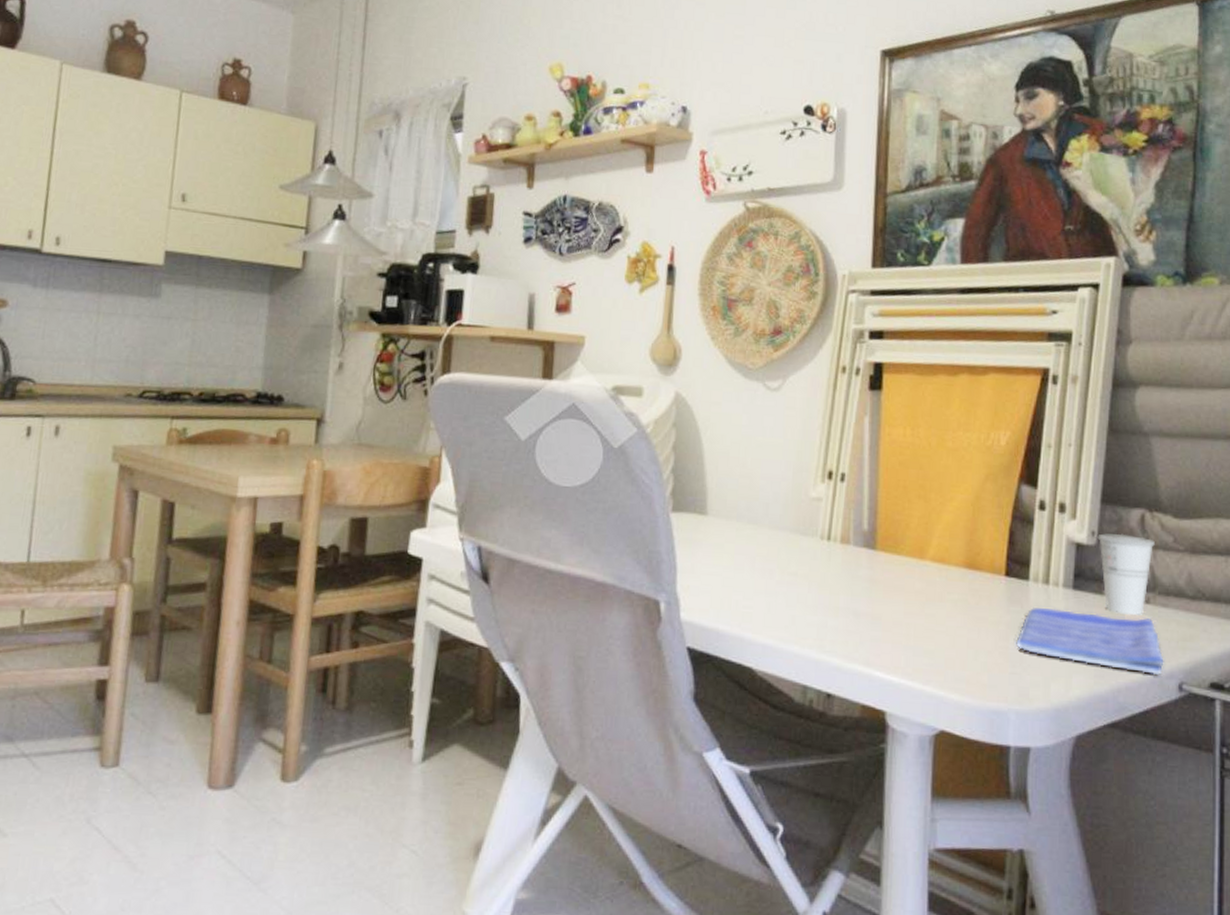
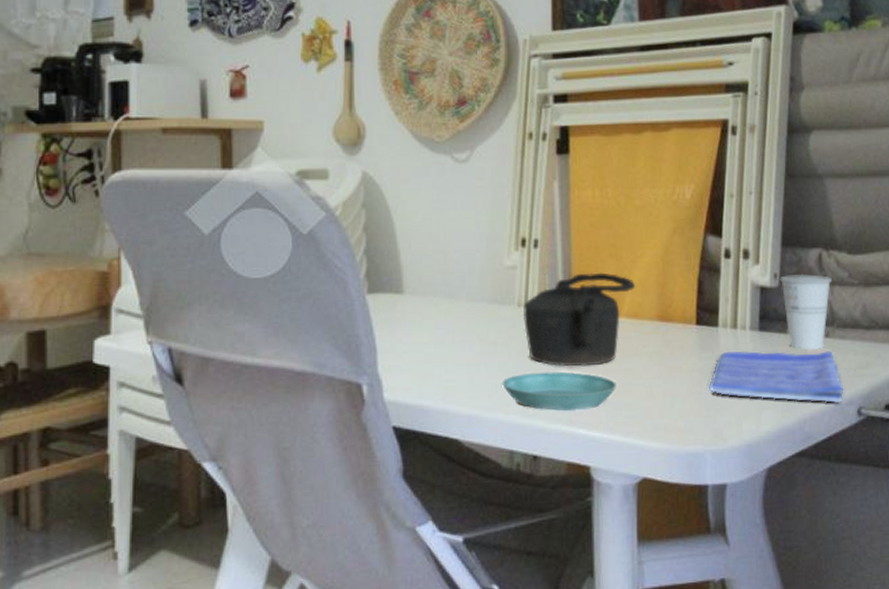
saucer: none [800,608,918,652] -> present [502,371,616,412]
teapot: none [825,512,944,608] -> present [522,272,636,367]

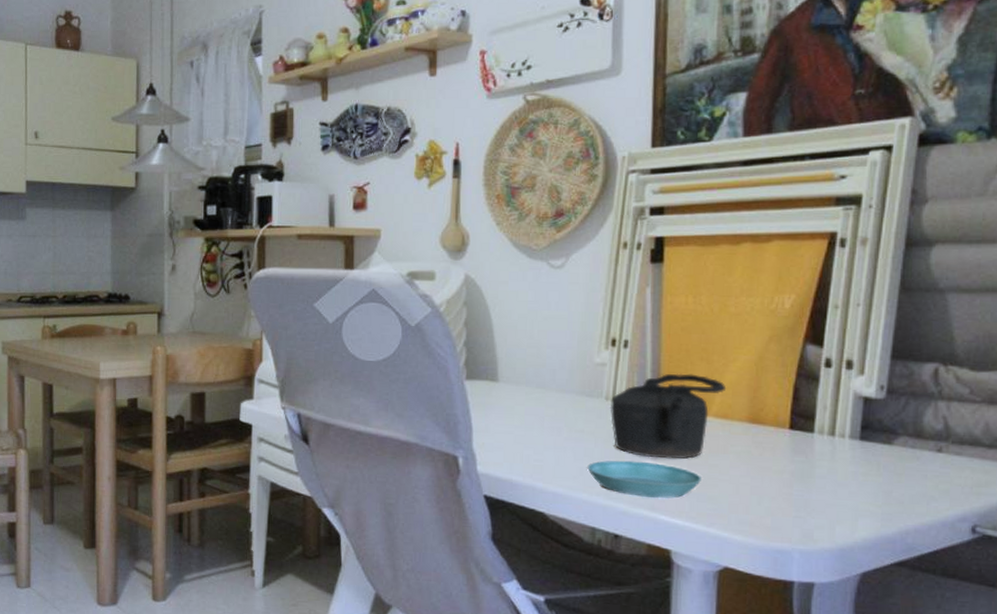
dish towel: present [709,350,844,404] -> none [800,457,956,519]
cup: present [779,273,832,351] -> none [887,387,949,464]

